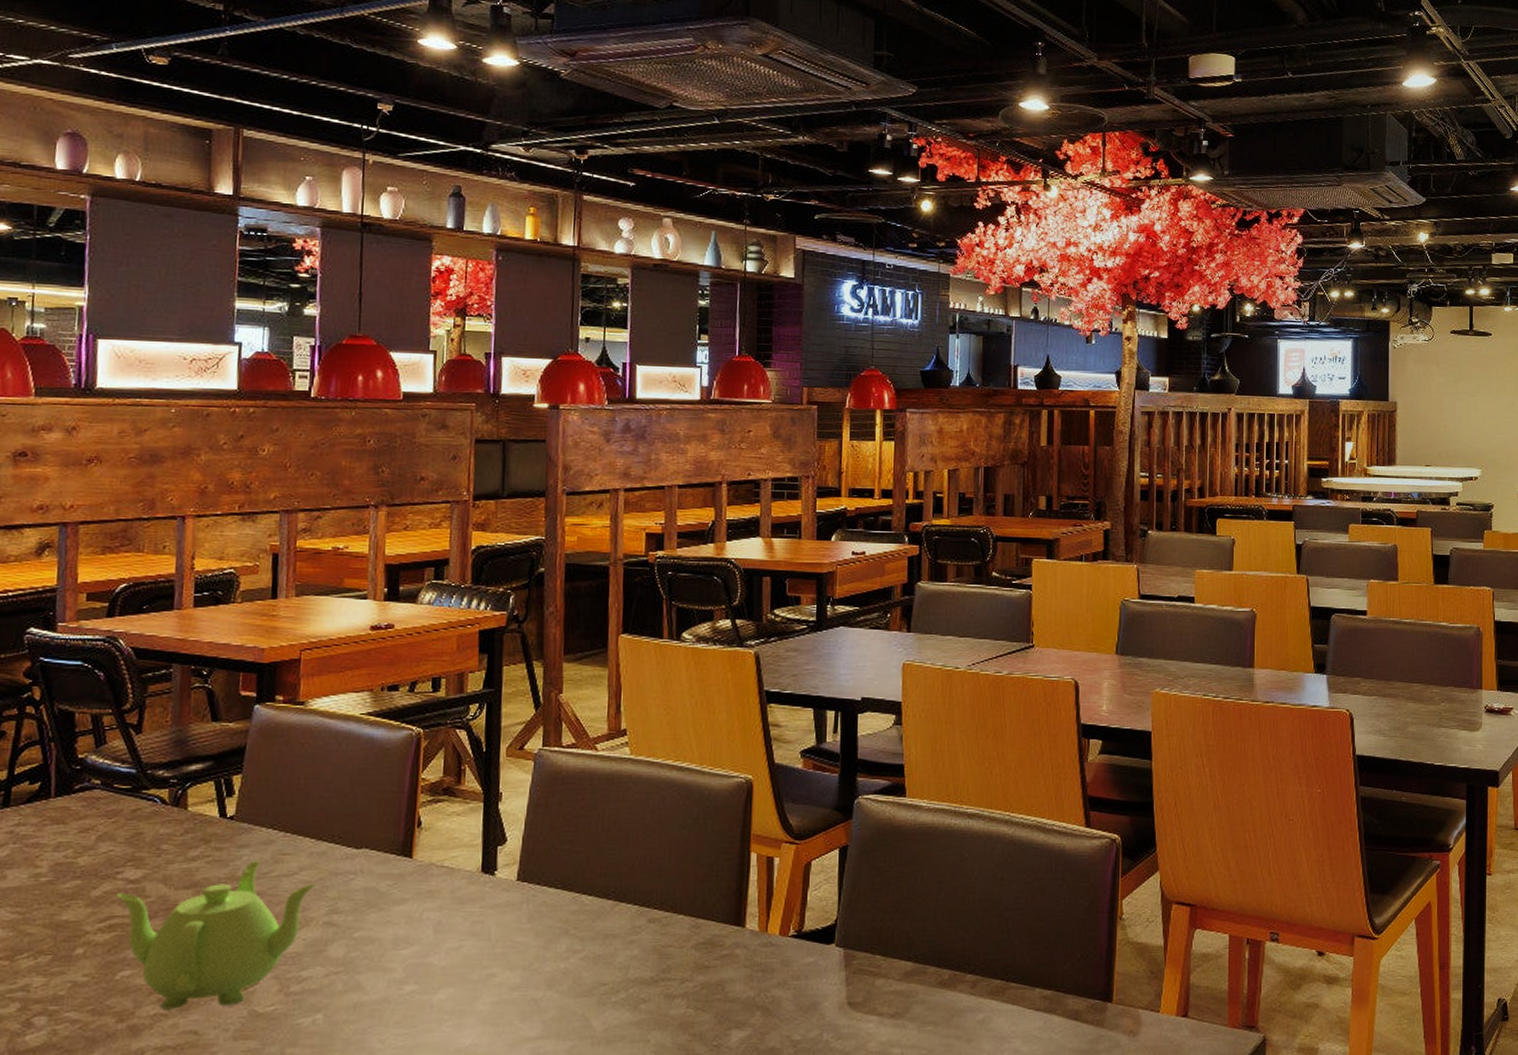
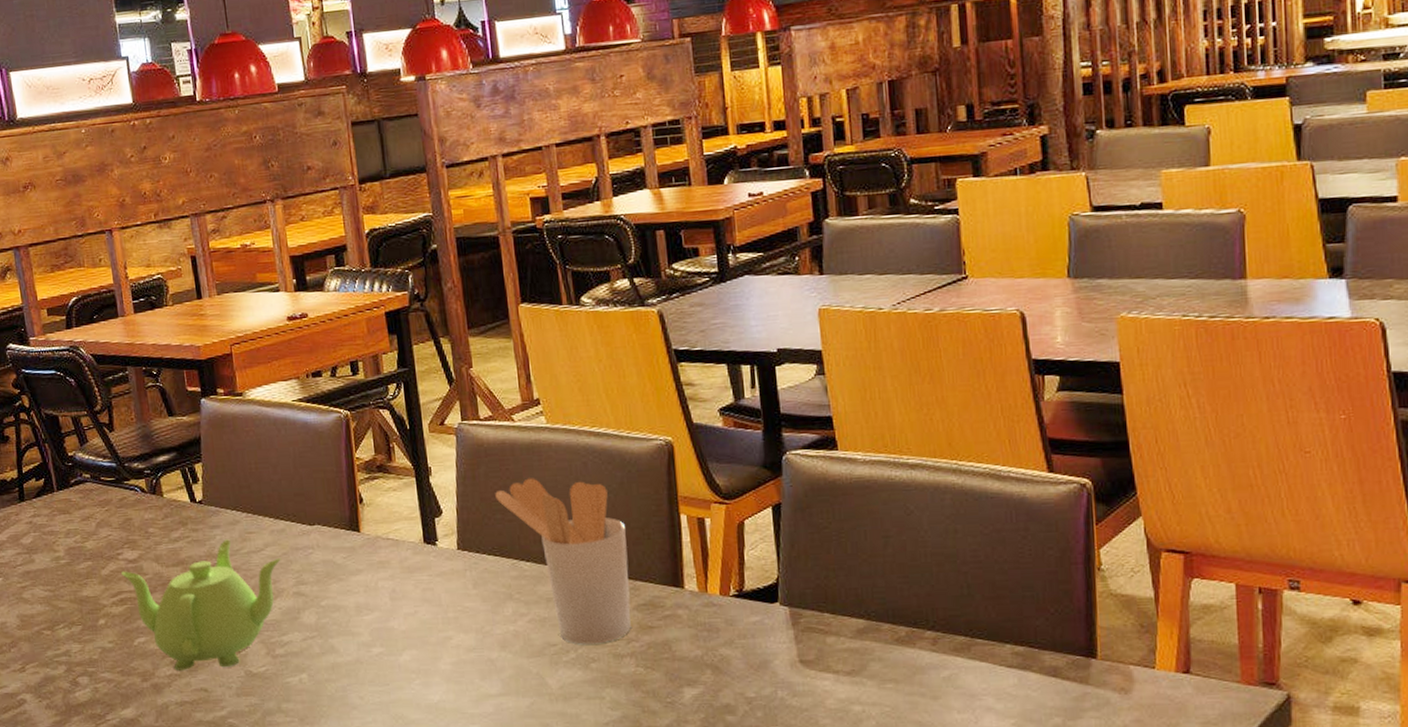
utensil holder: none [566,809,695,984] -> present [495,478,631,645]

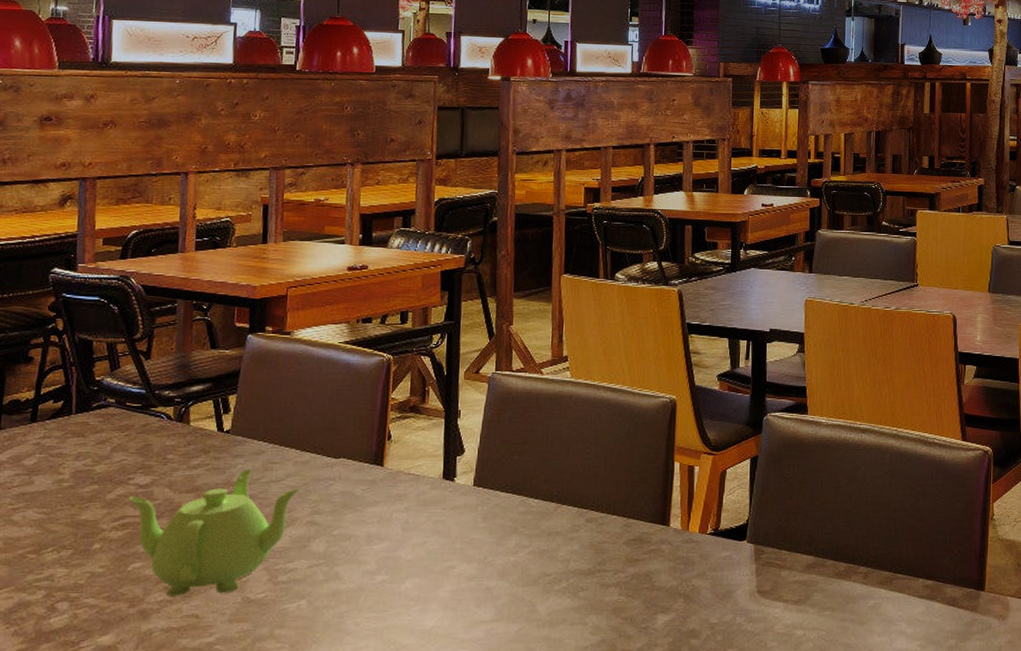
utensil holder: present [495,478,631,645] -> none [515,424,626,575]

